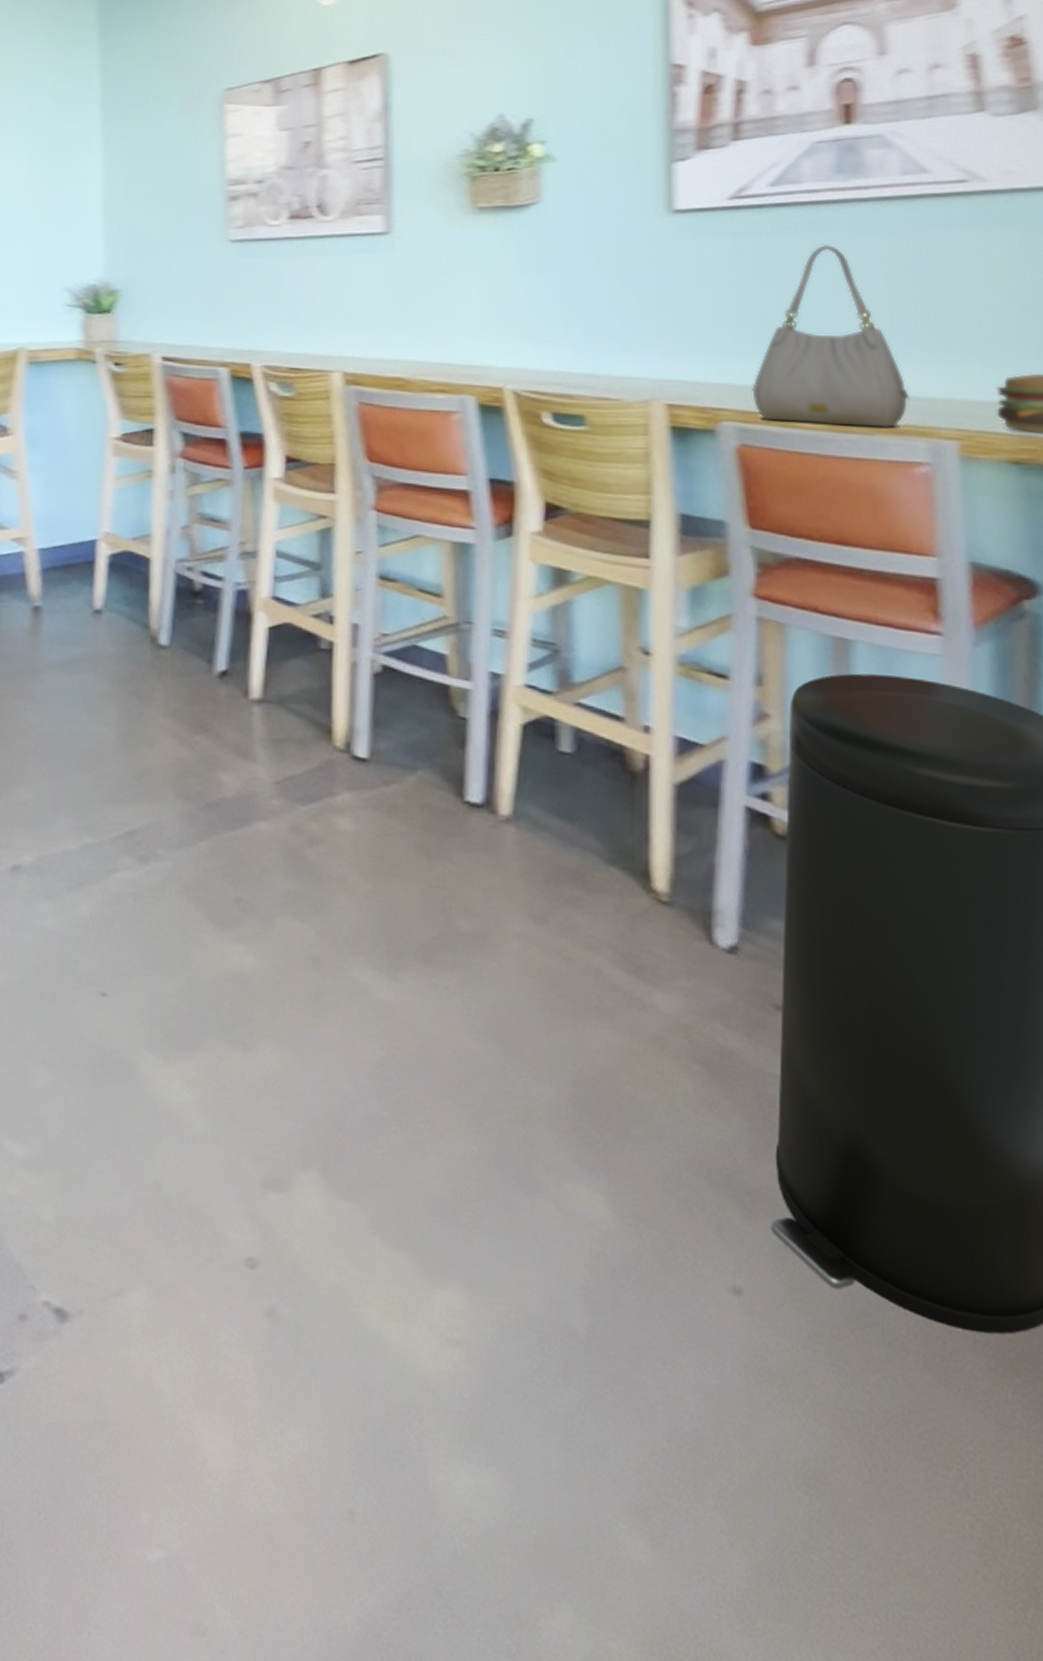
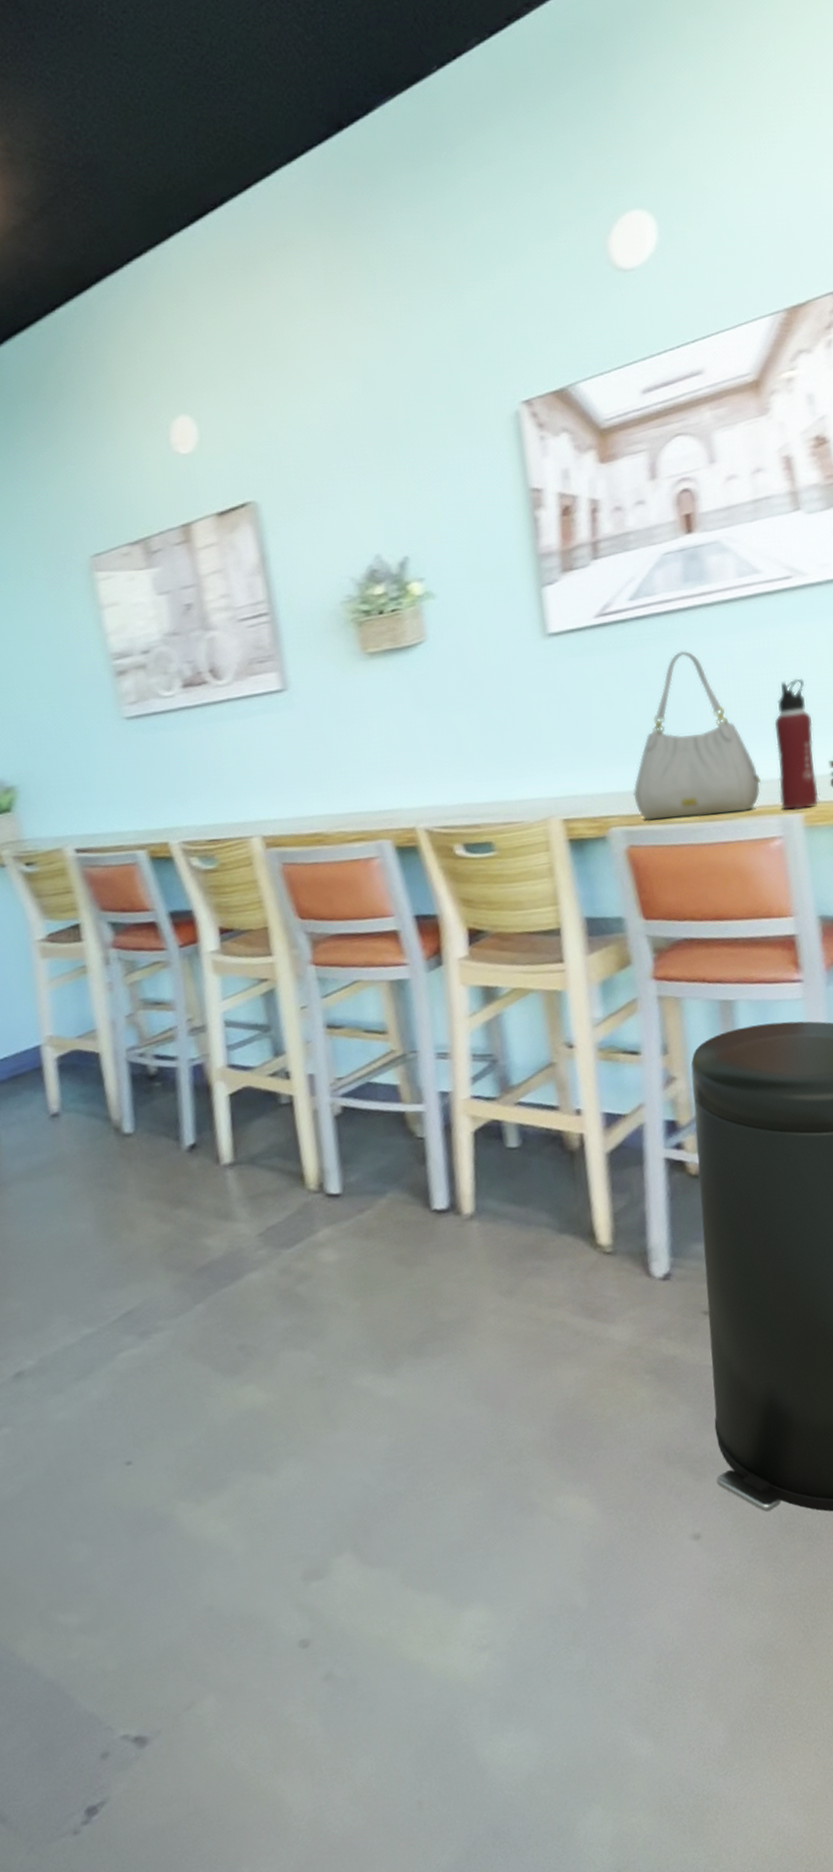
water bottle: none [931,290,982,437] -> present [774,678,819,810]

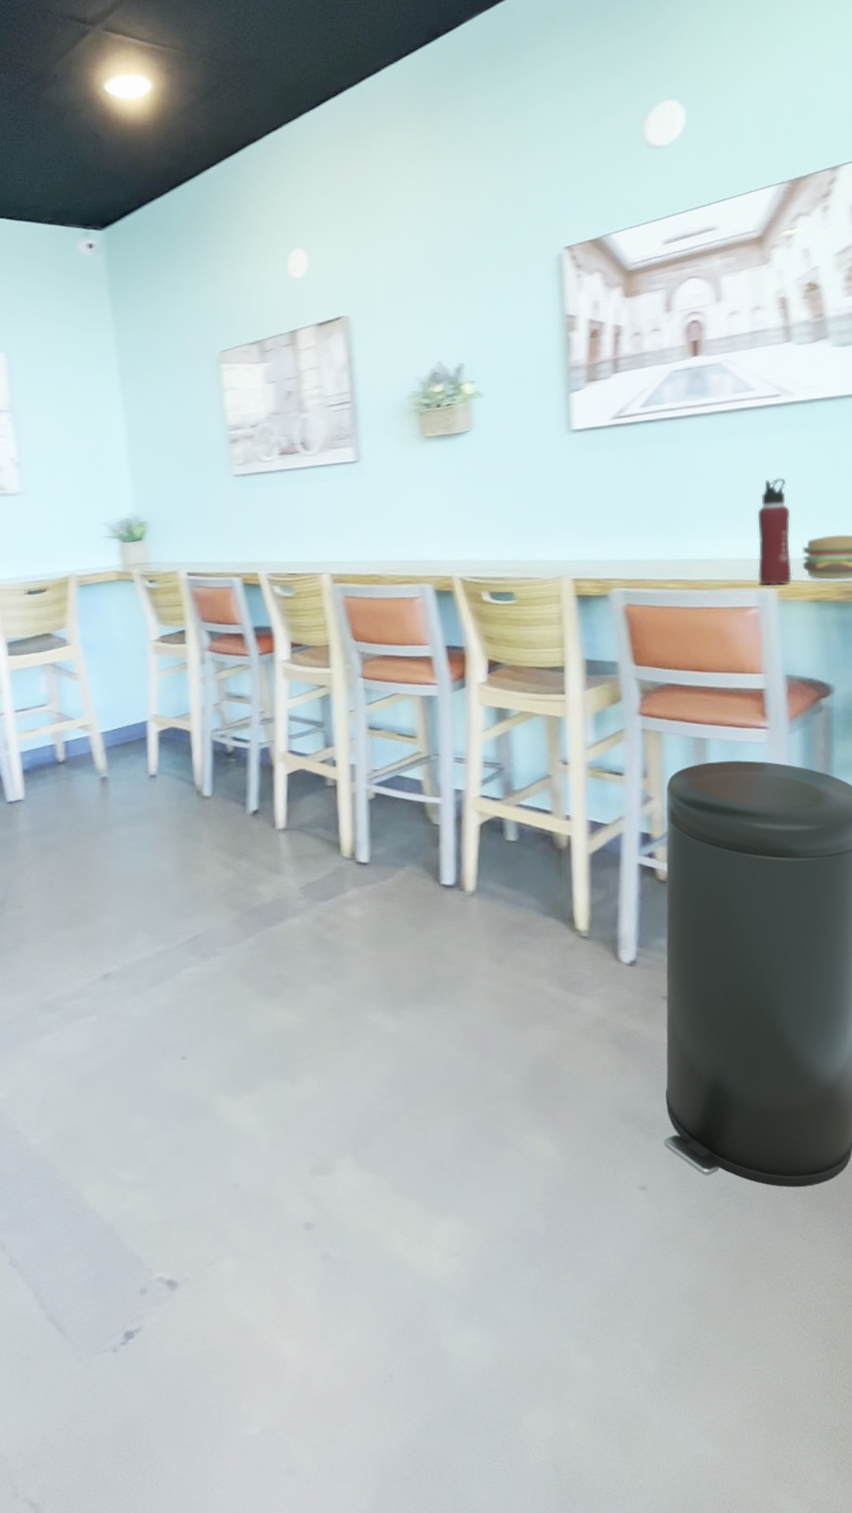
handbag: present [633,650,762,821] -> none [633,449,743,585]

